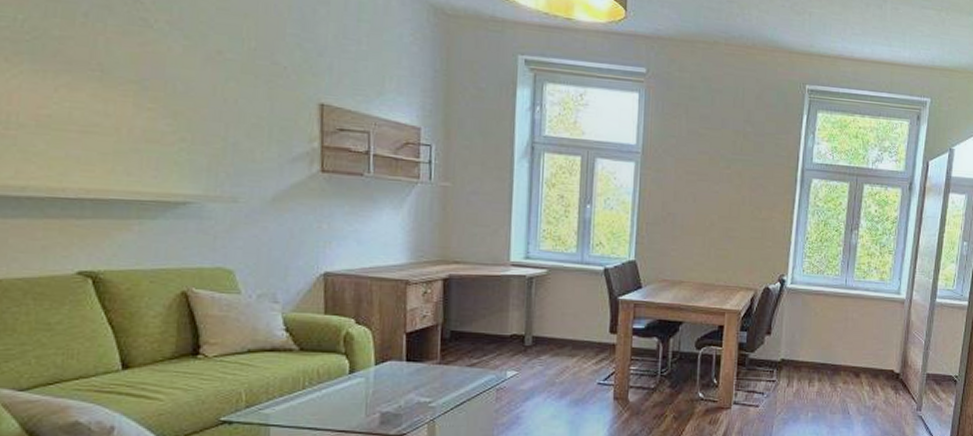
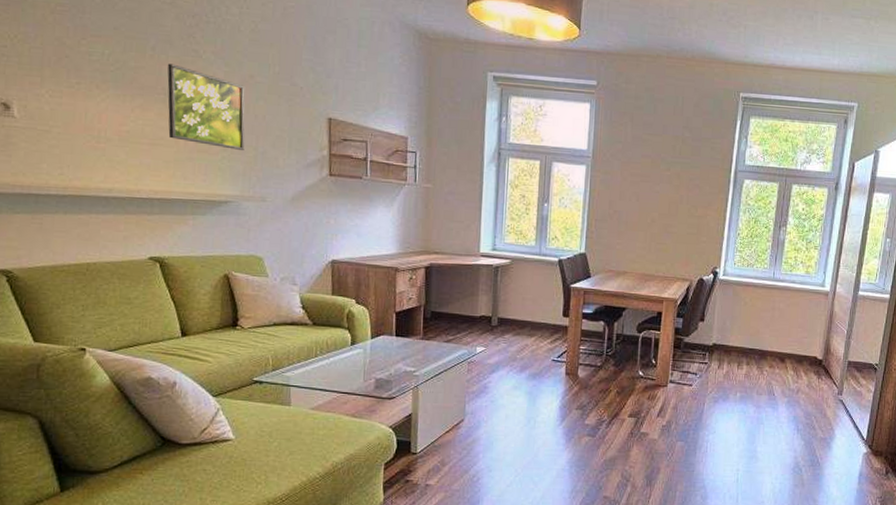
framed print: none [105,33,211,141] -> present [167,63,245,150]

